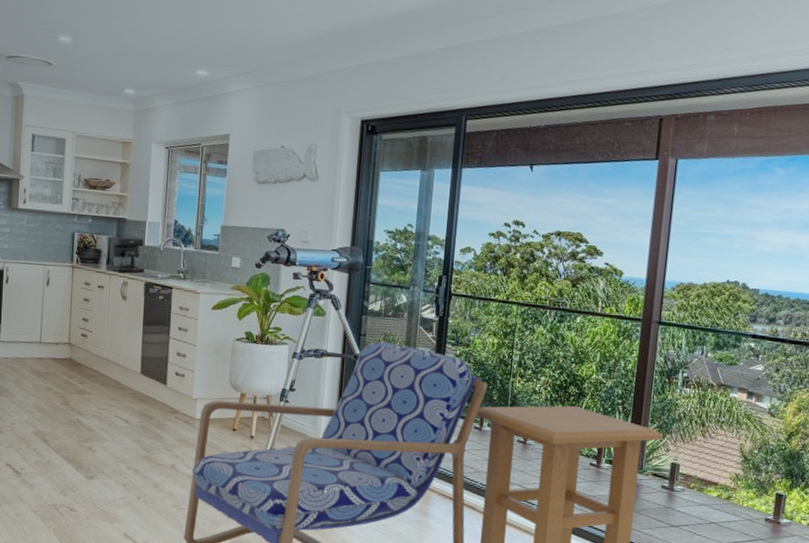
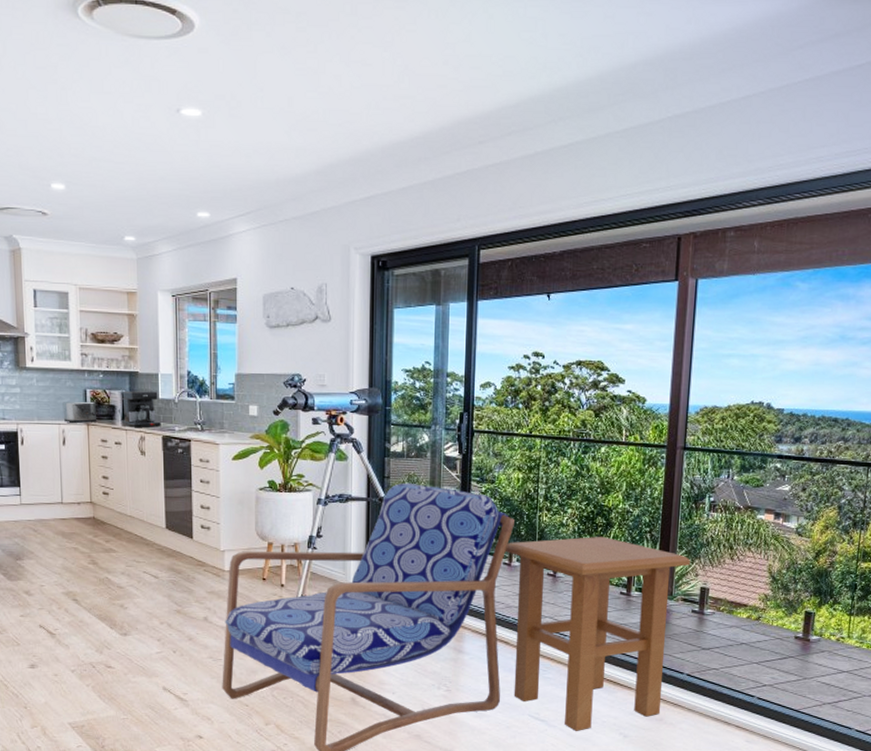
toaster: none [49,243,83,266] -> present [62,401,97,423]

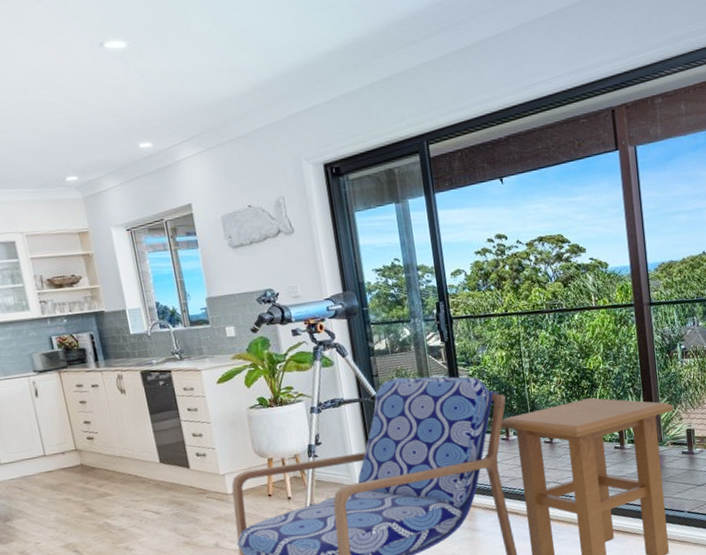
coffee maker: present [122,390,161,428] -> none [90,328,138,368]

